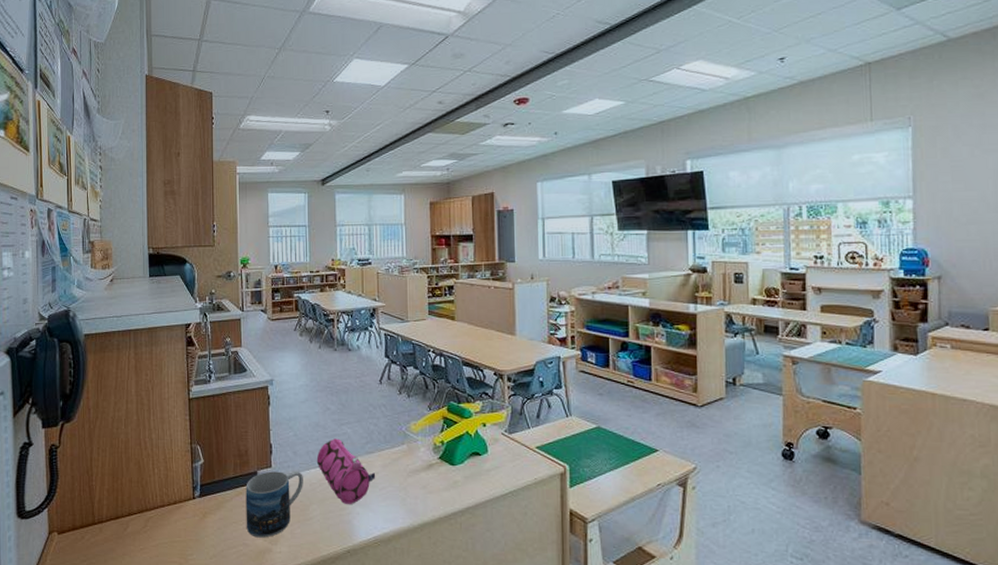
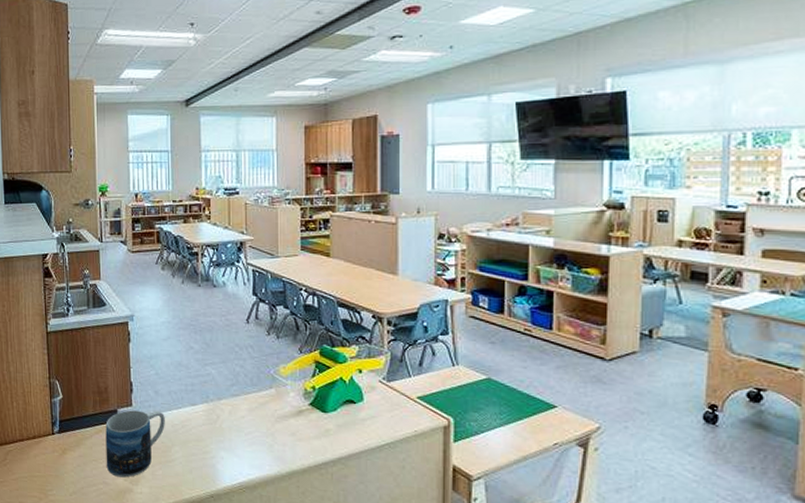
pencil case: present [316,438,376,505] -> none [179,379,242,449]

